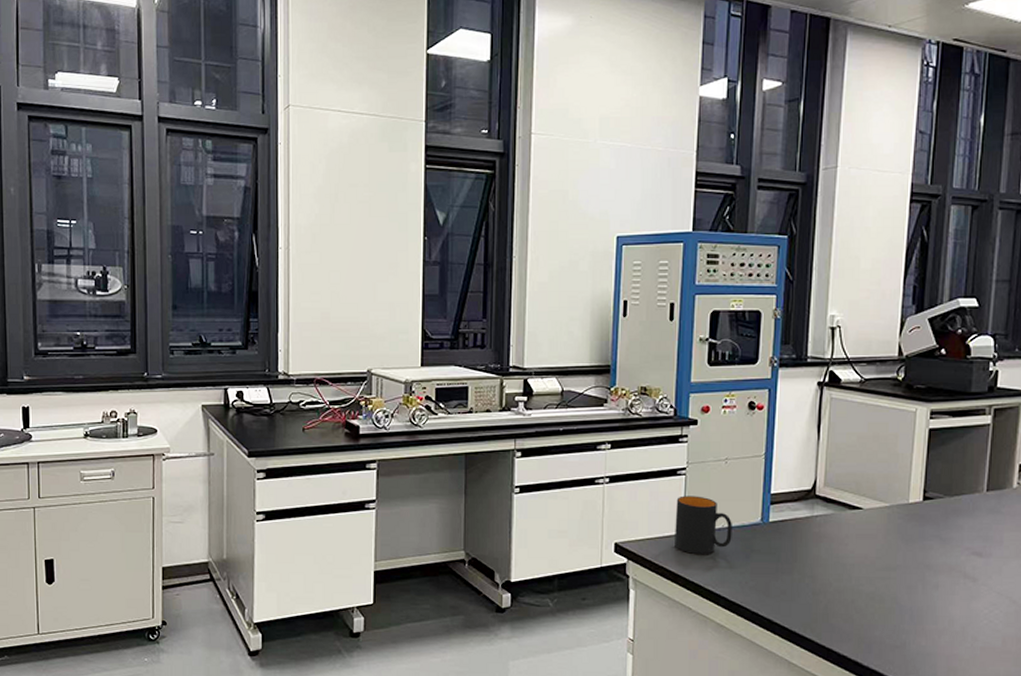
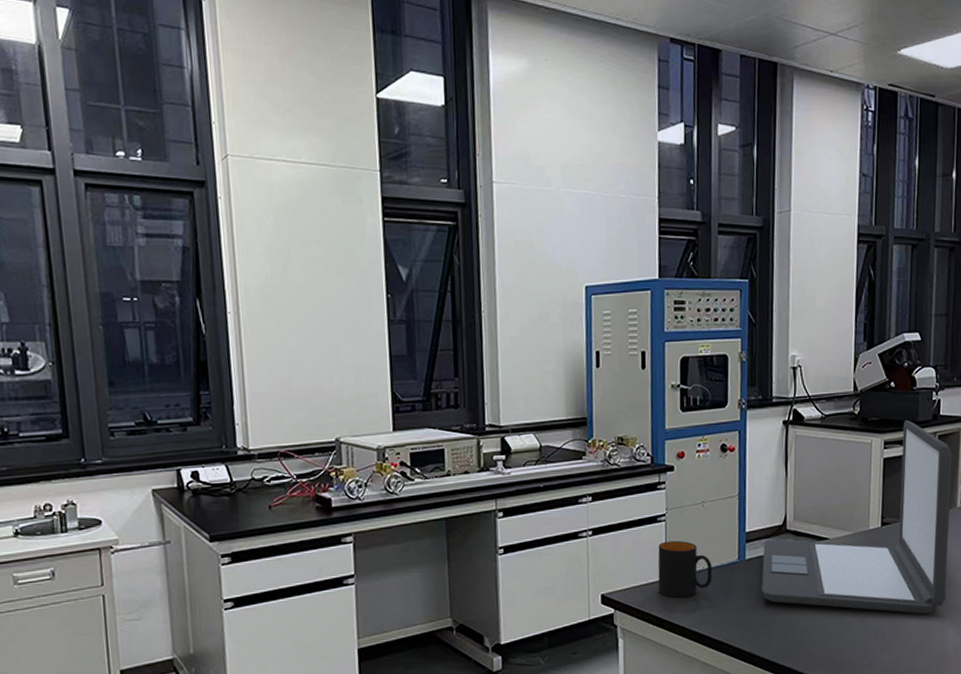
laptop: none [785,390,1010,600] -> present [762,420,952,615]

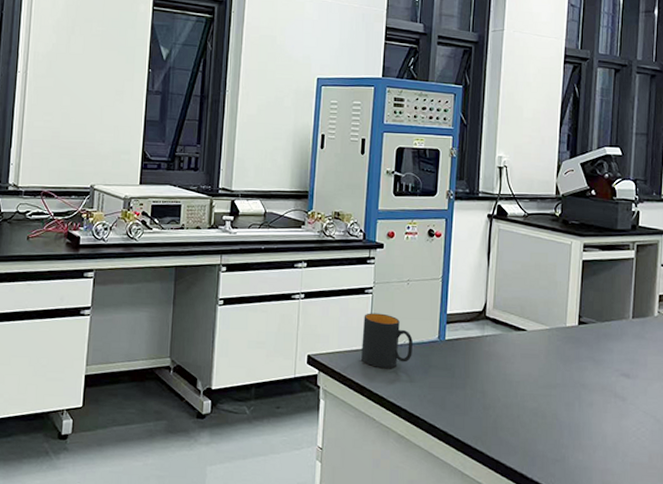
laptop: present [762,420,952,615] -> none [459,226,650,418]

